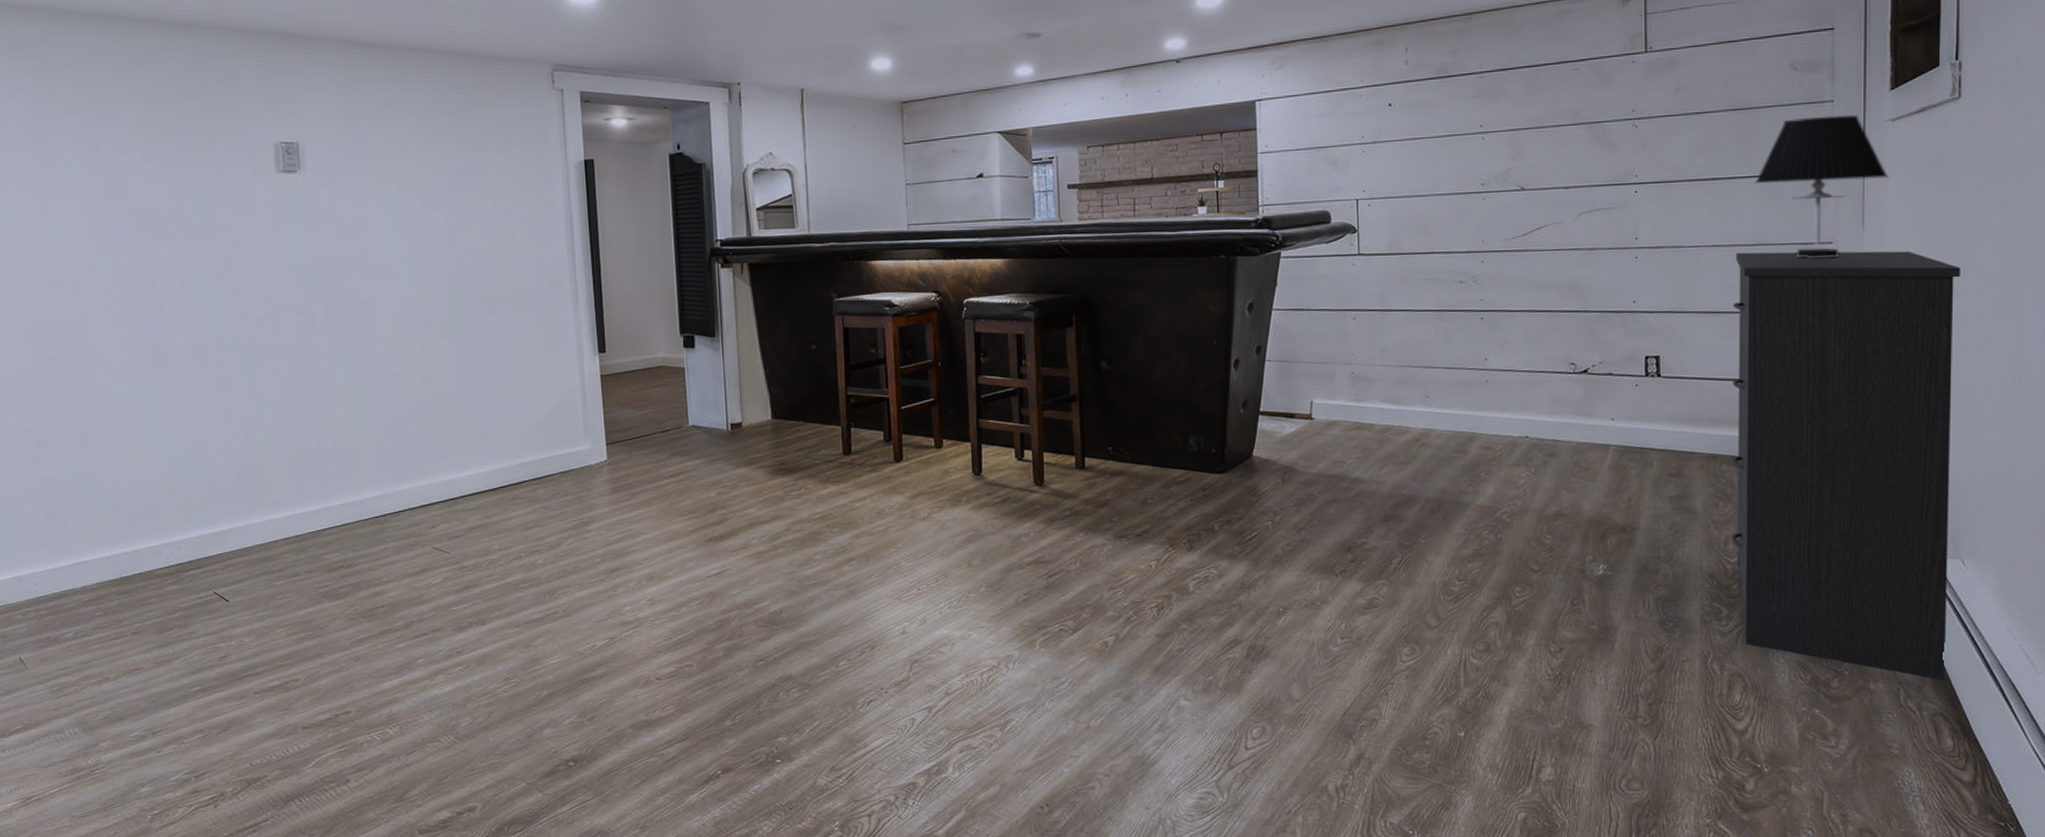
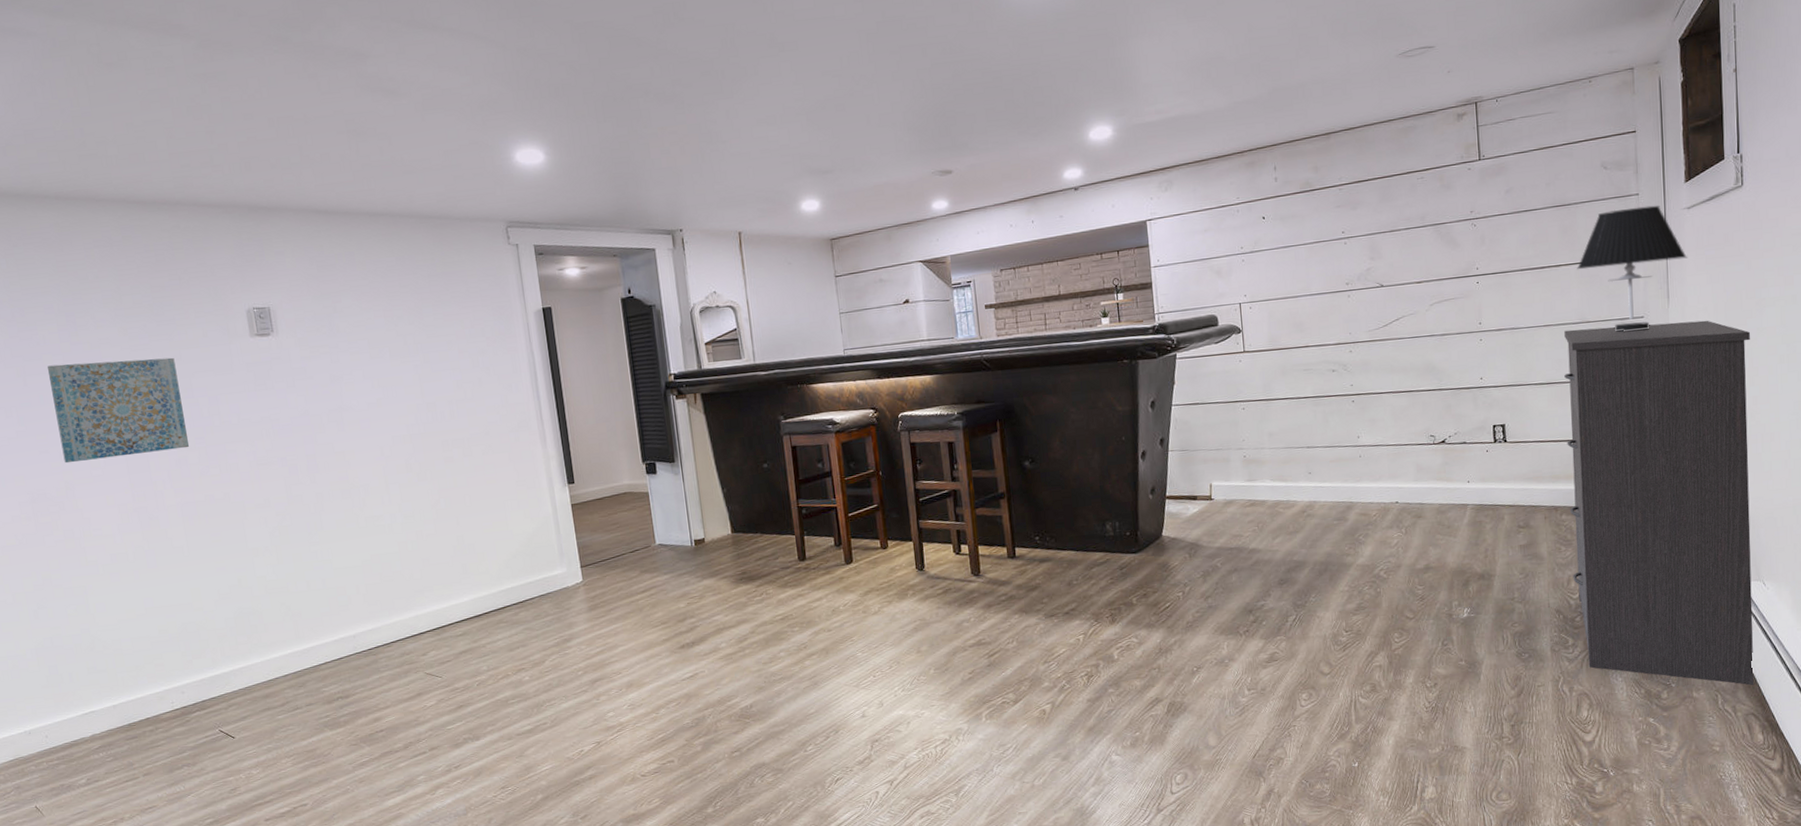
wall art: none [66,190,206,296] -> present [46,357,190,464]

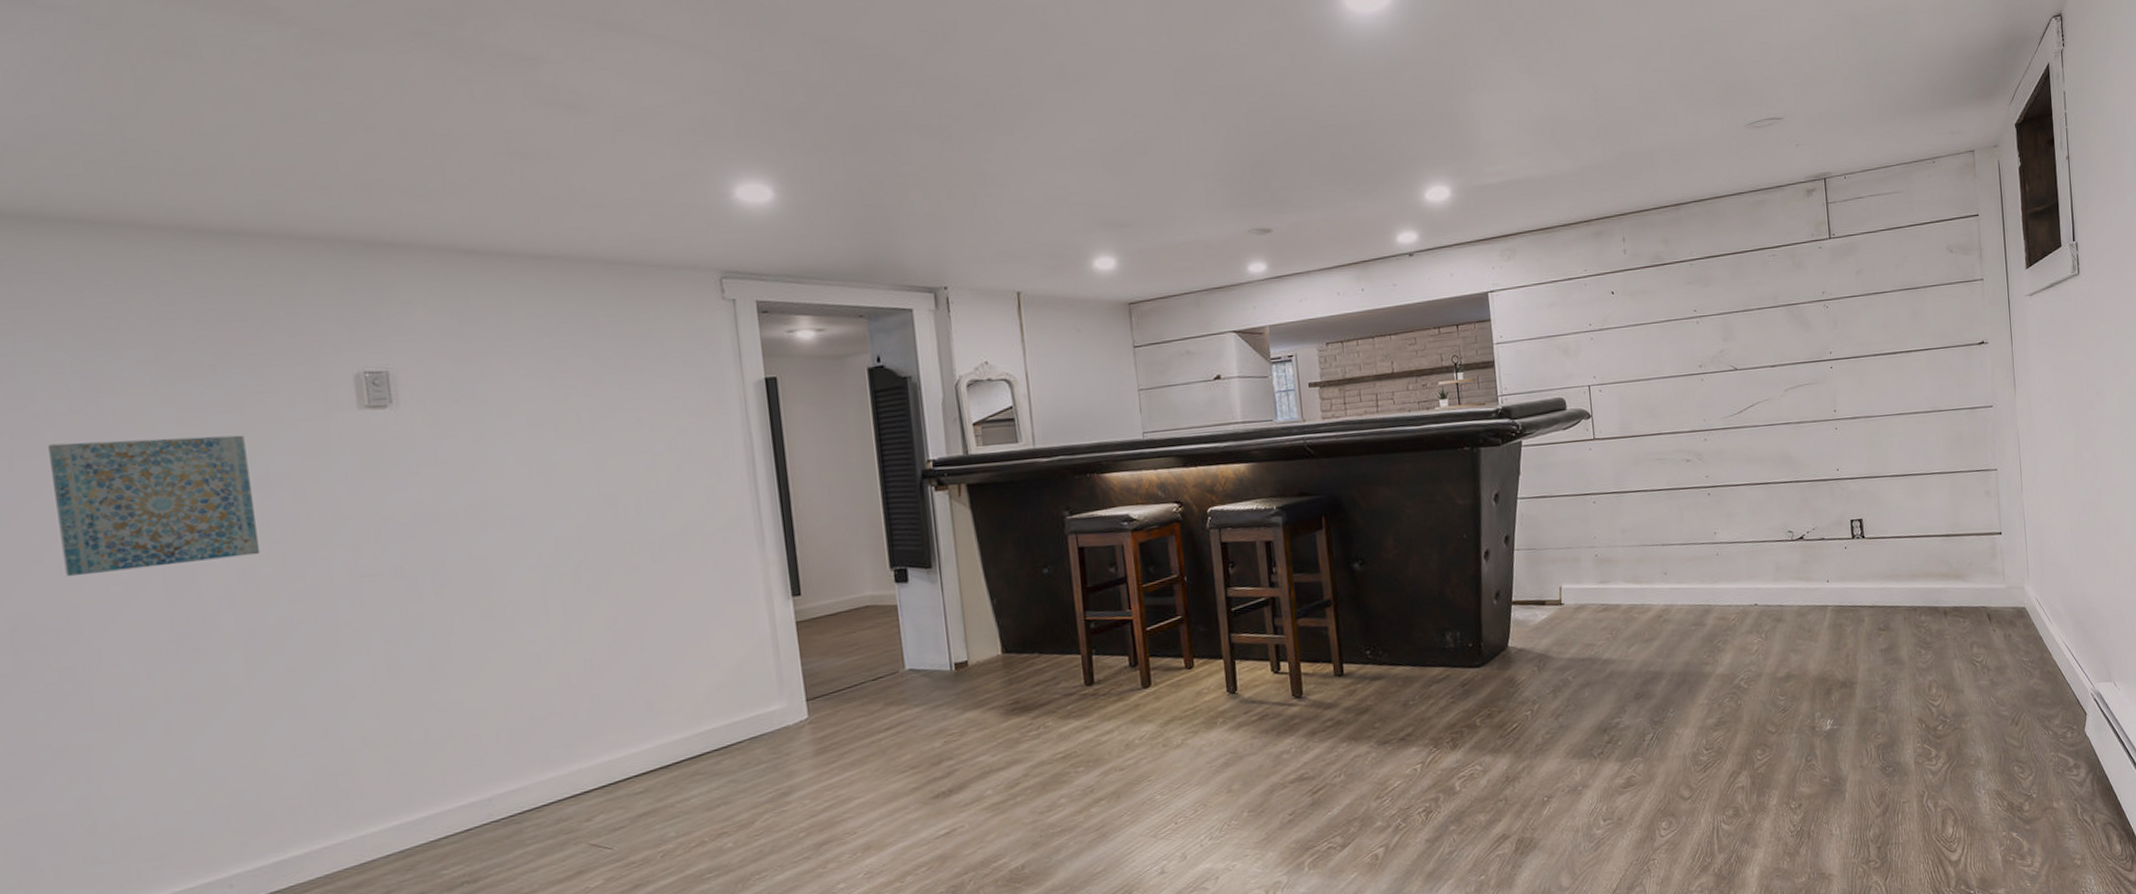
dresser: present [1564,320,1754,685] -> none [1917,410,2111,793]
table lamp: present [1577,205,1688,332] -> none [1927,291,2032,422]

